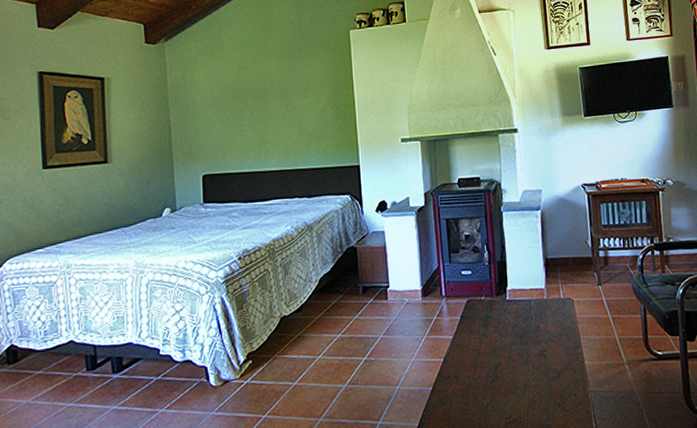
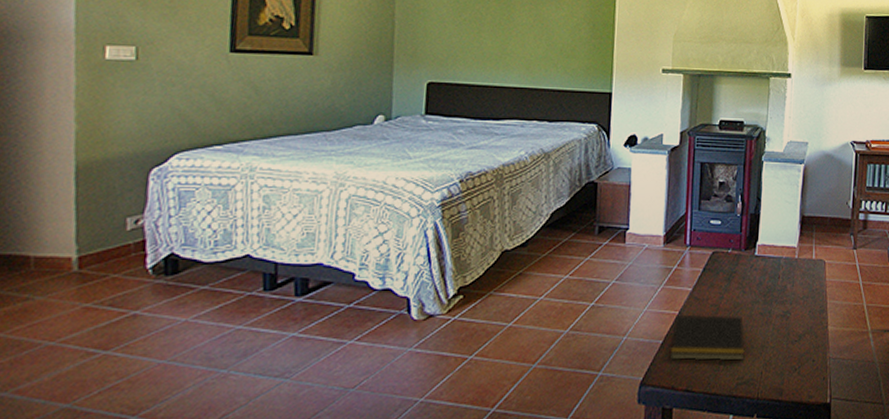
notepad: none [439,358,510,404] -> present [670,314,745,361]

